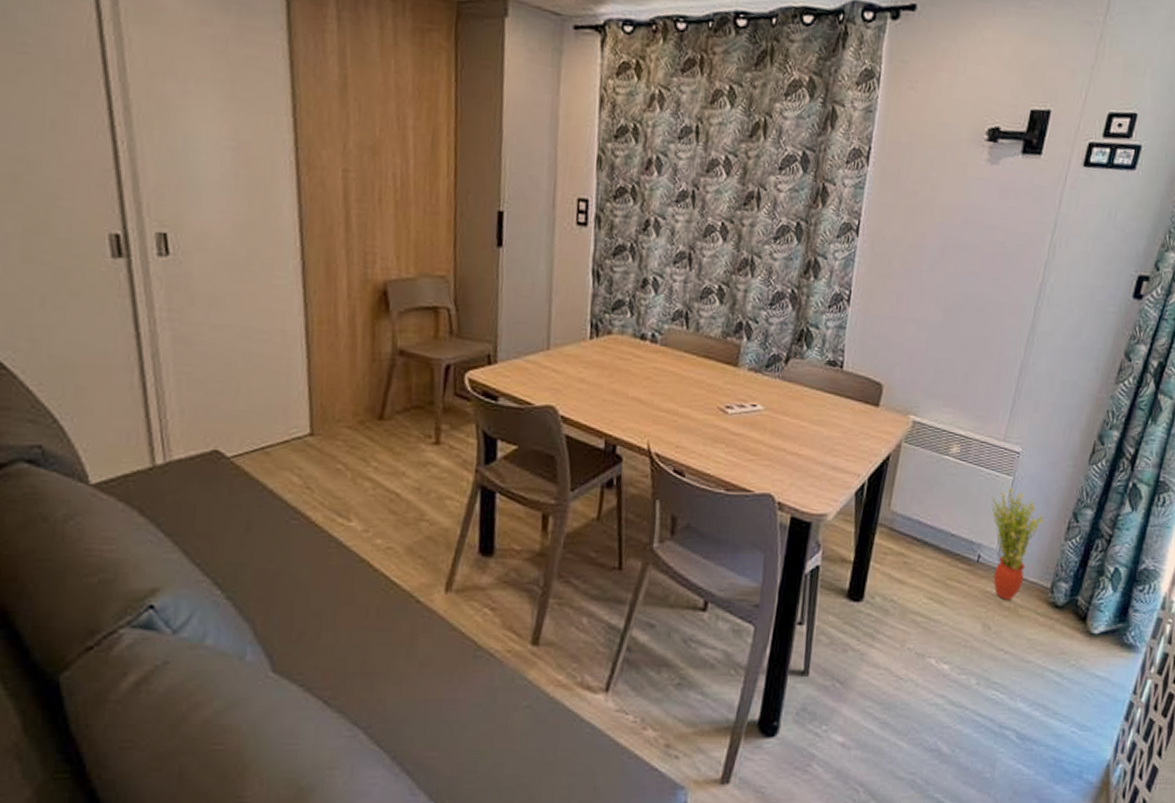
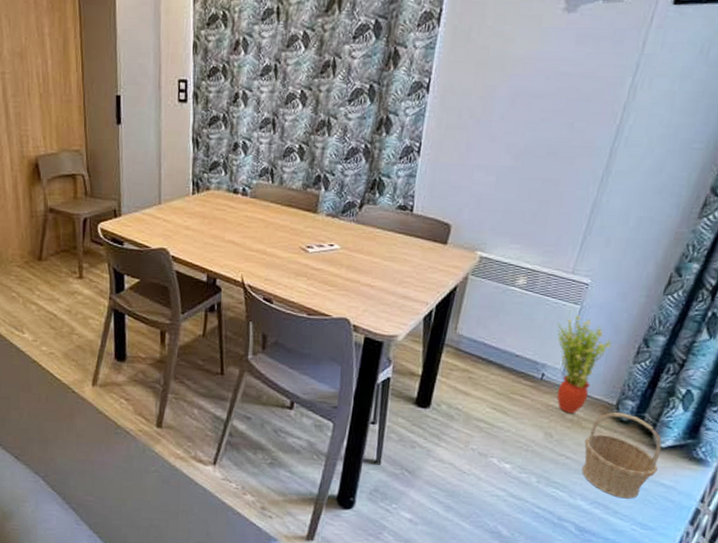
basket: none [1020,597,1095,696] -> present [581,412,662,499]

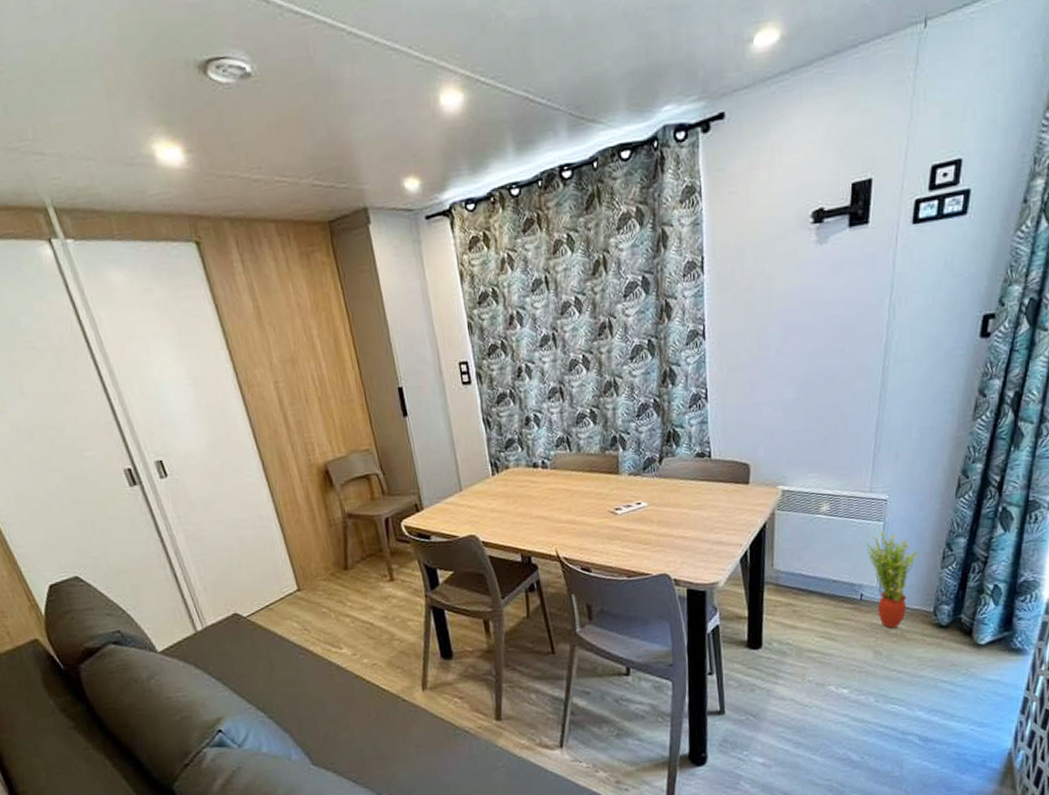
basket: present [581,412,662,499] -> none [912,618,982,702]

